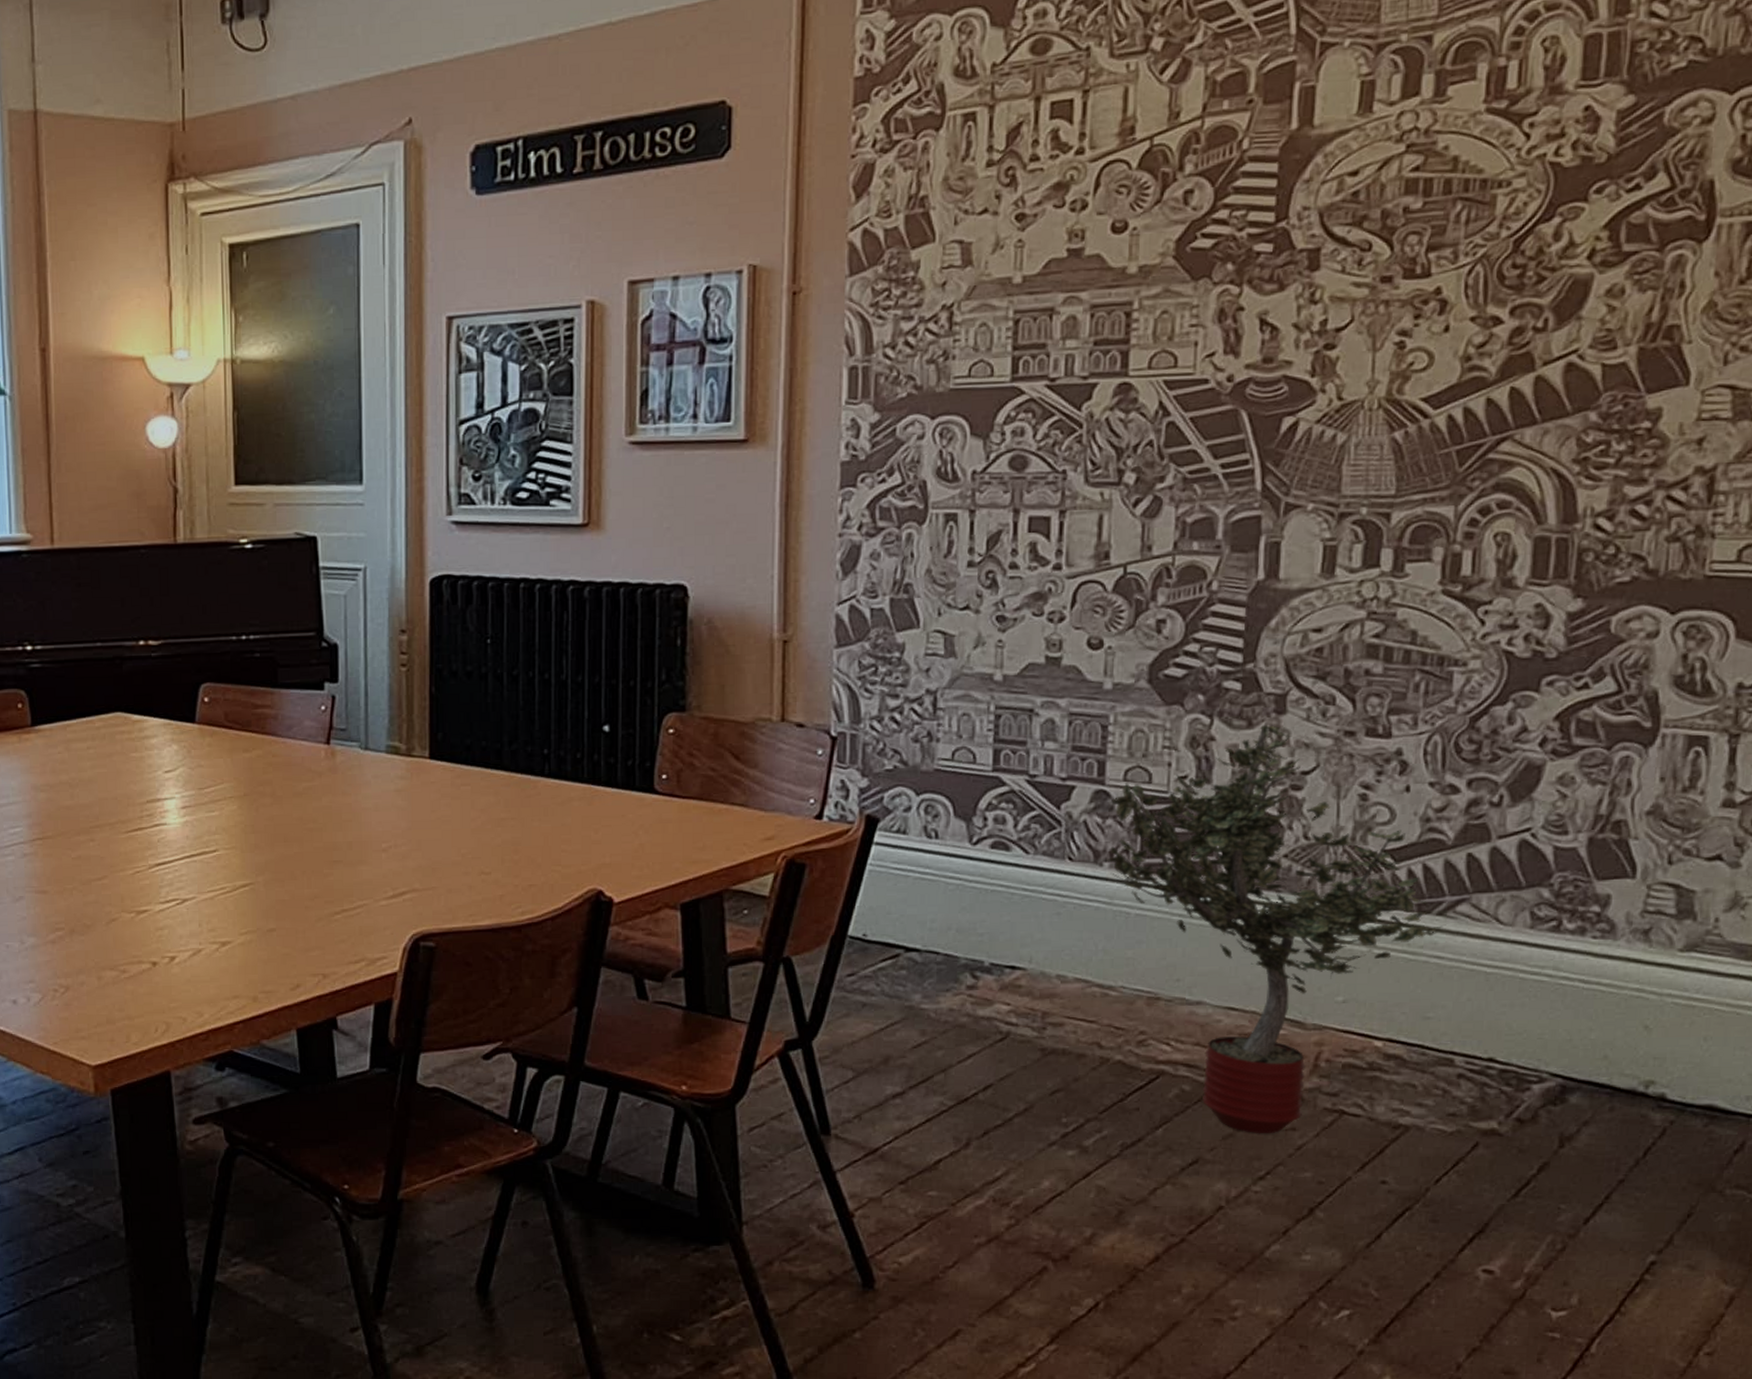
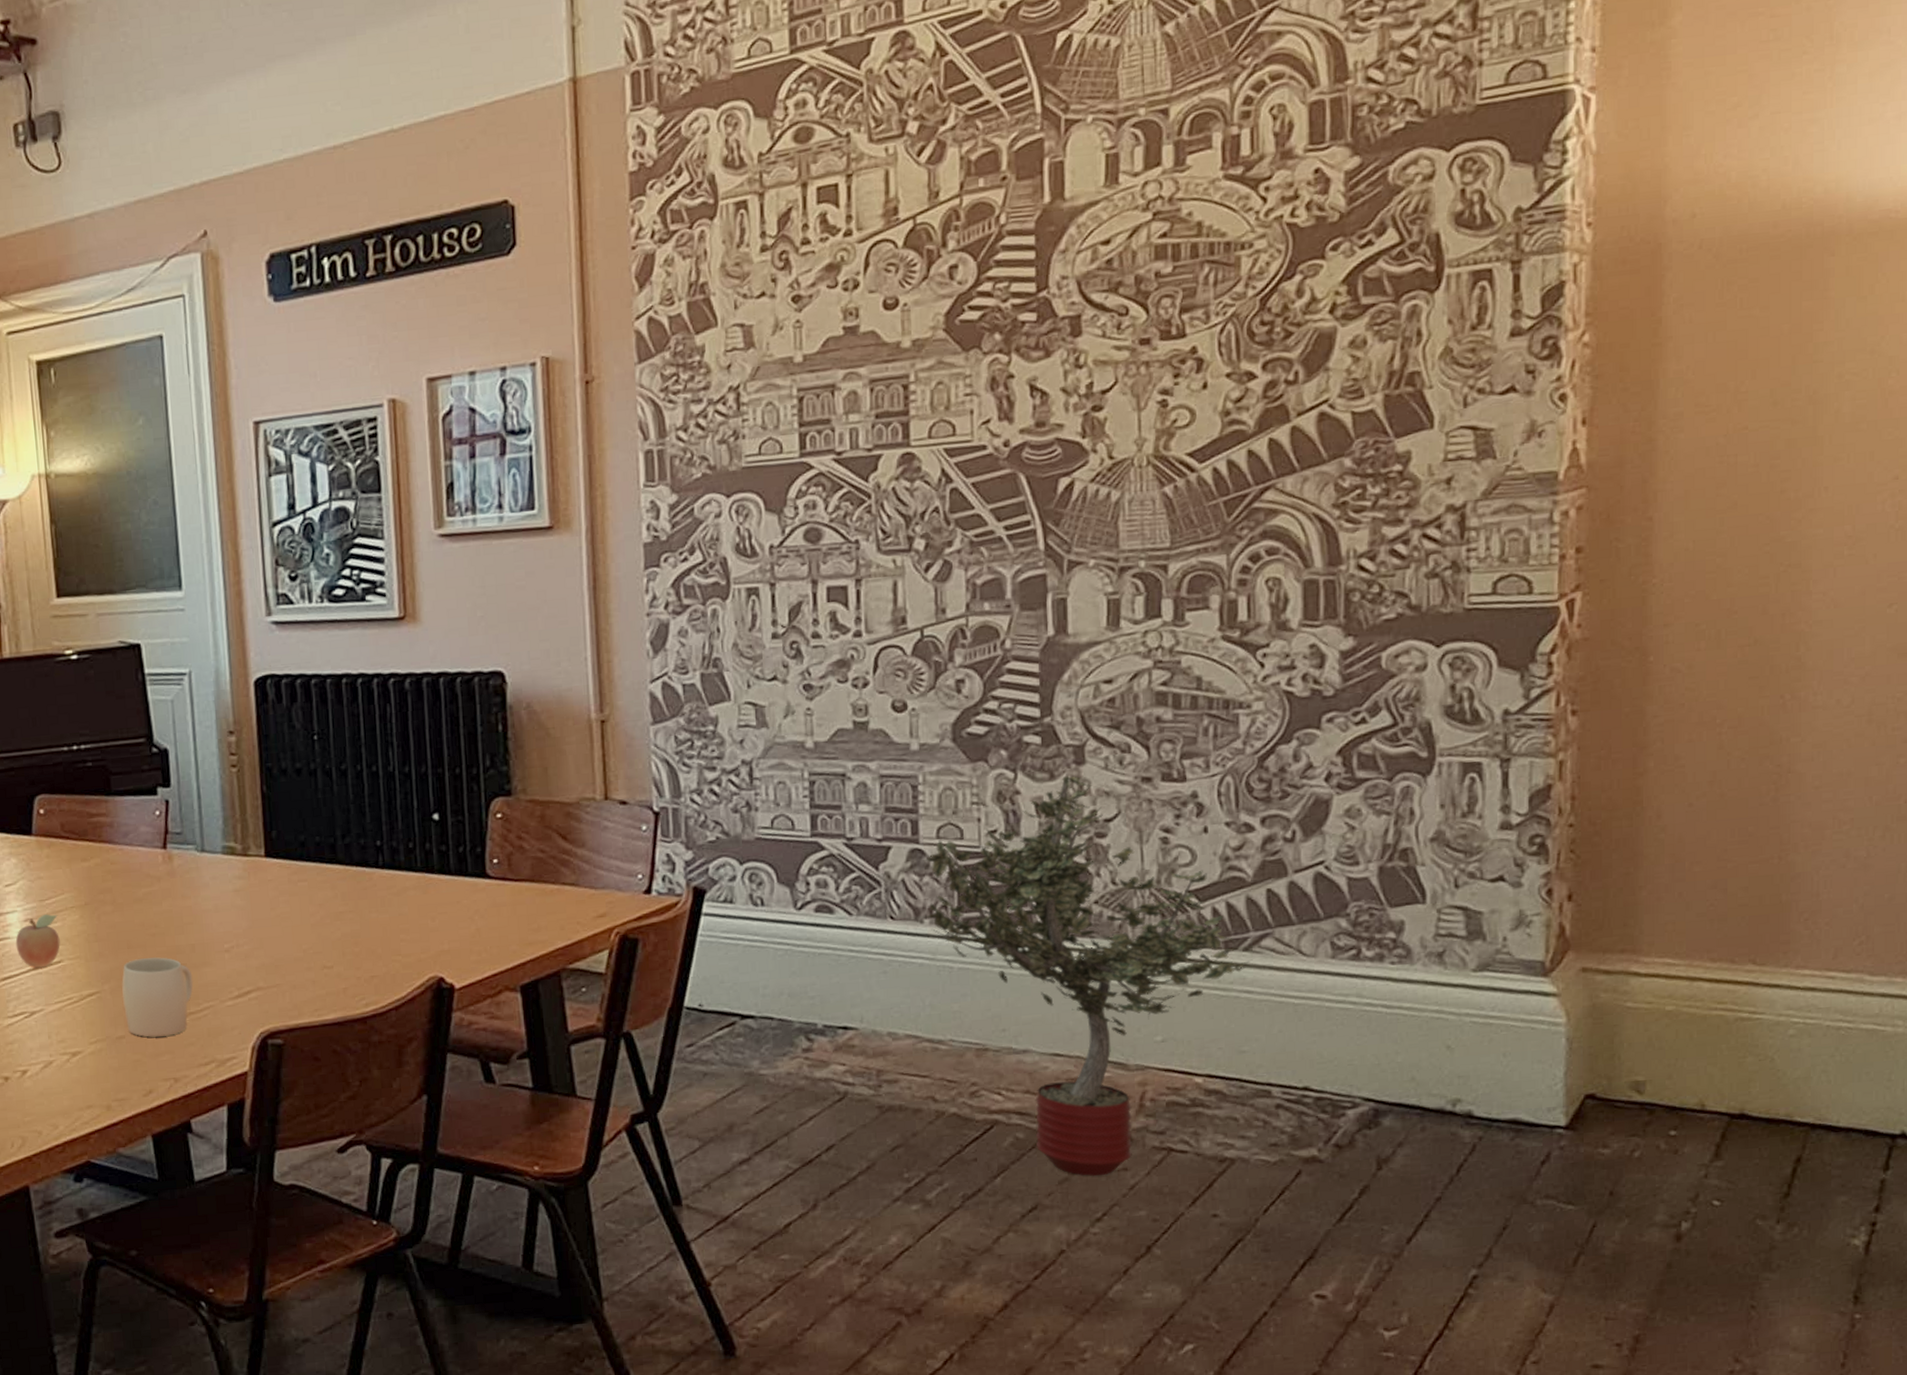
fruit: none [172,802,217,856] -> present [15,914,60,968]
mug: none [276,853,348,932] -> present [122,957,194,1038]

